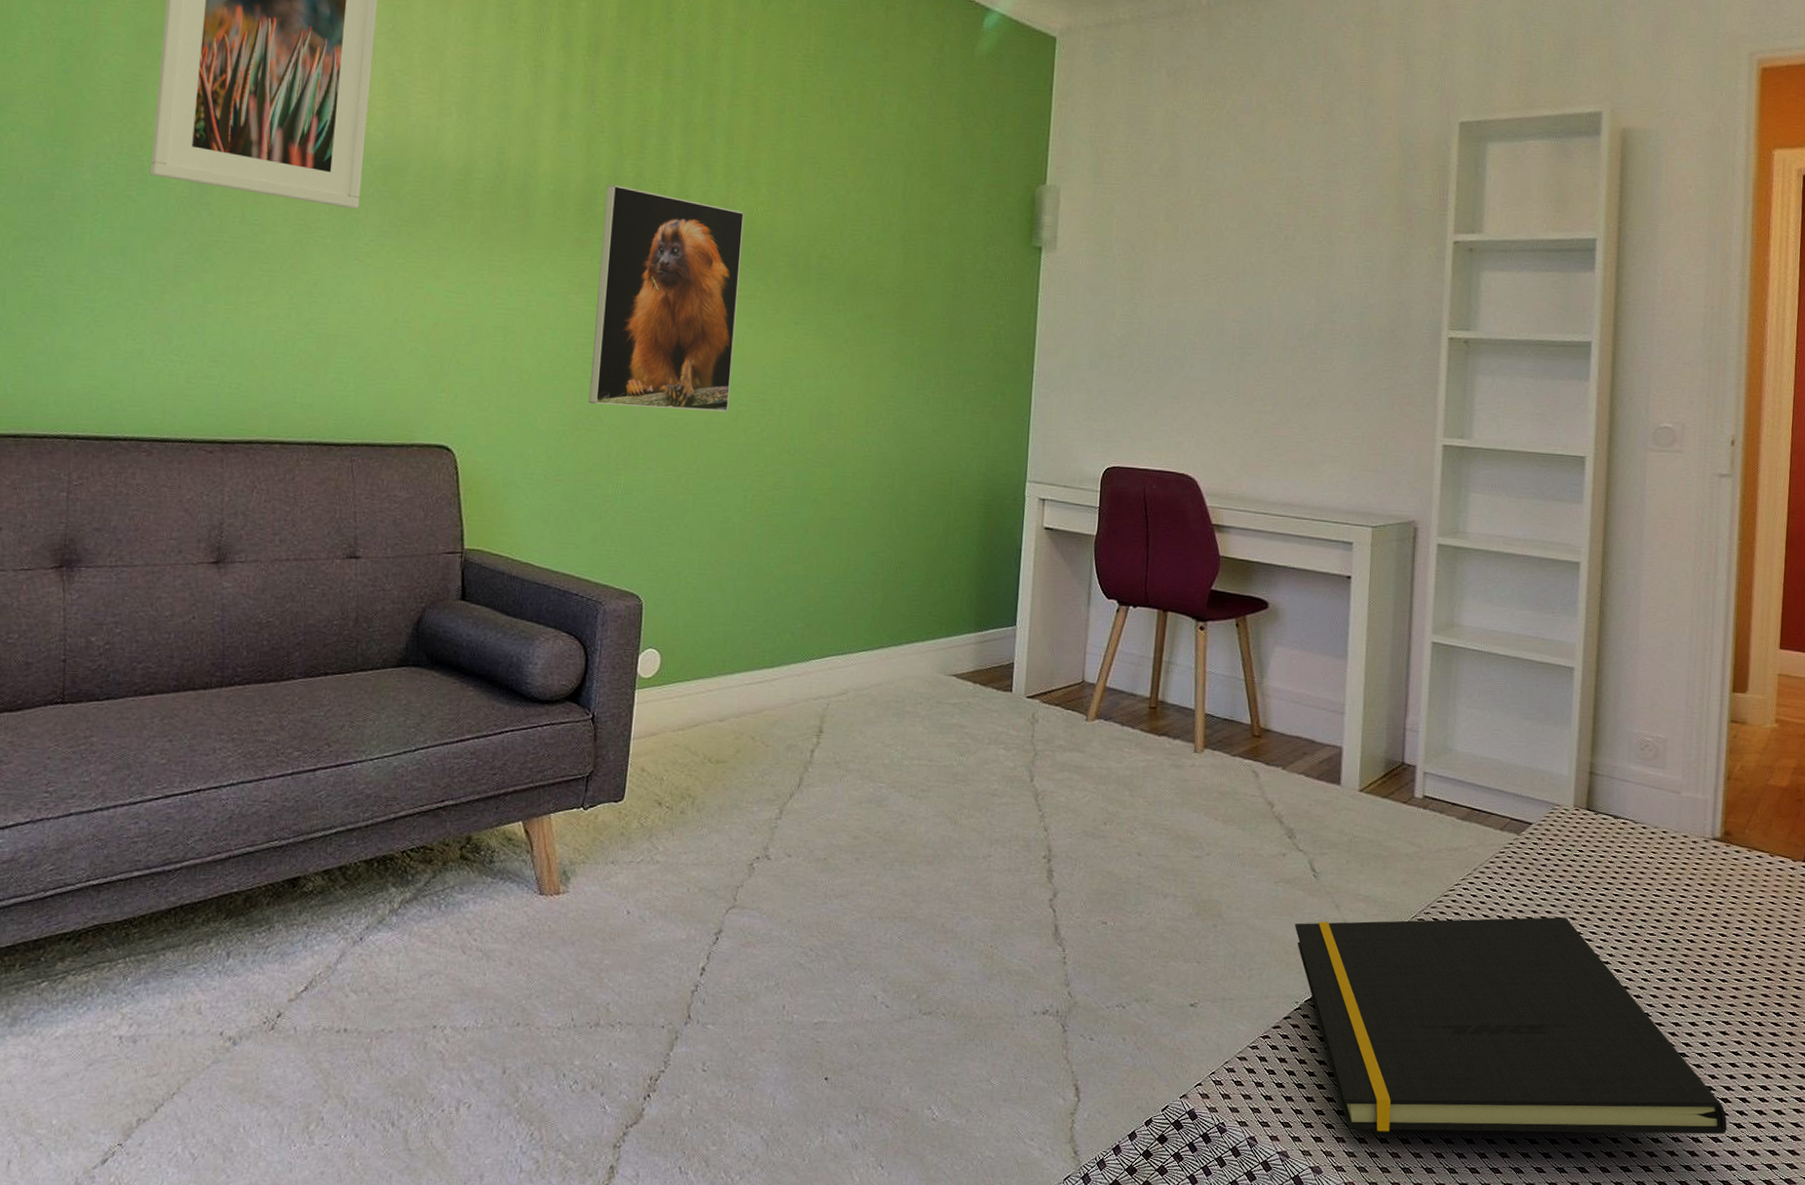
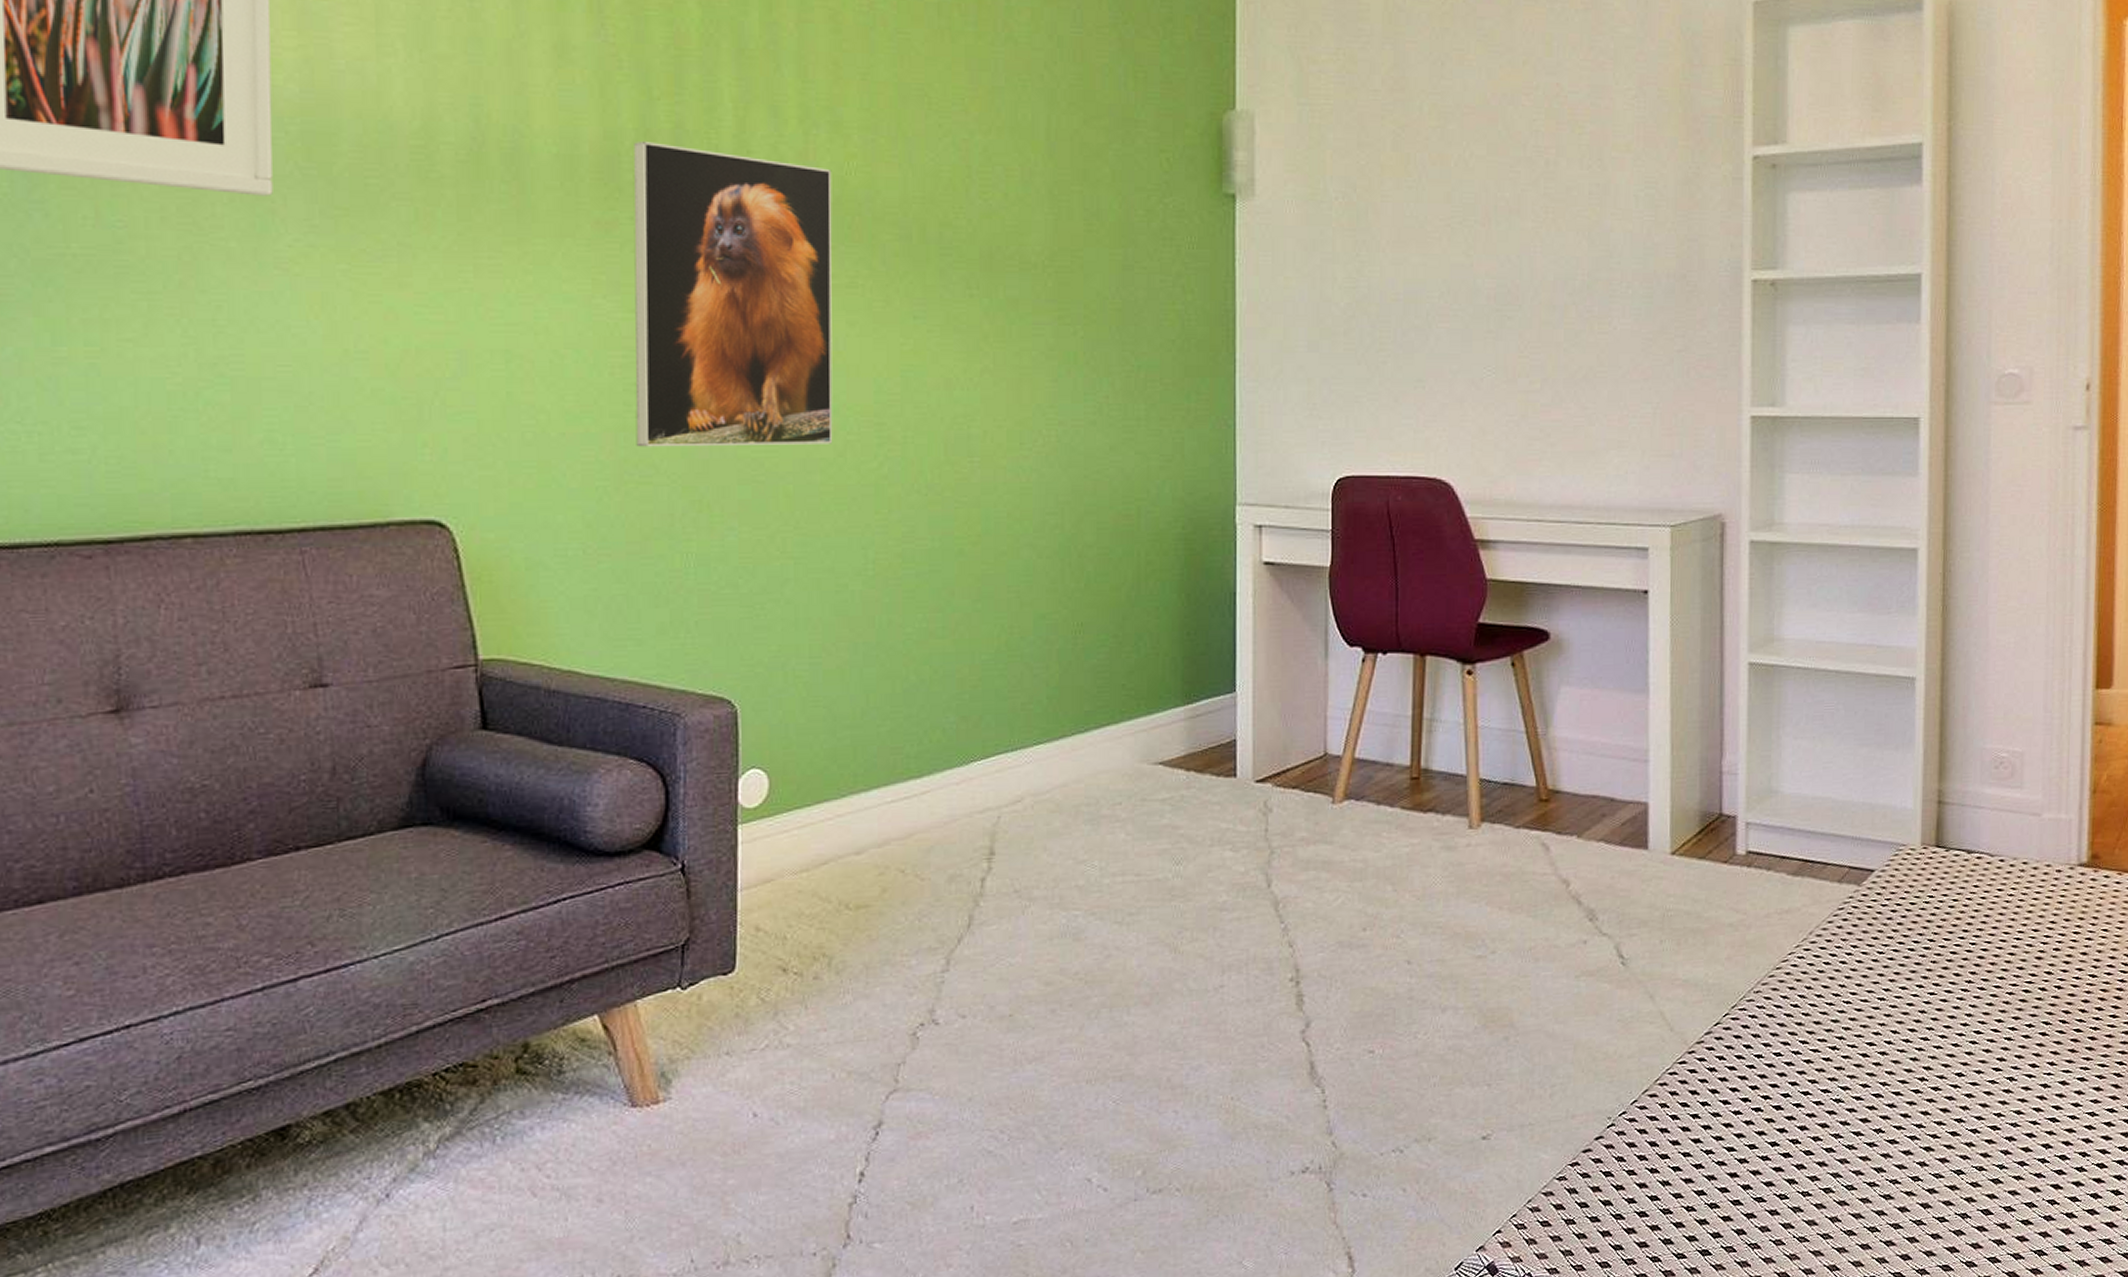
notepad: present [1295,917,1727,1135] -> none [1602,977,2104,1260]

